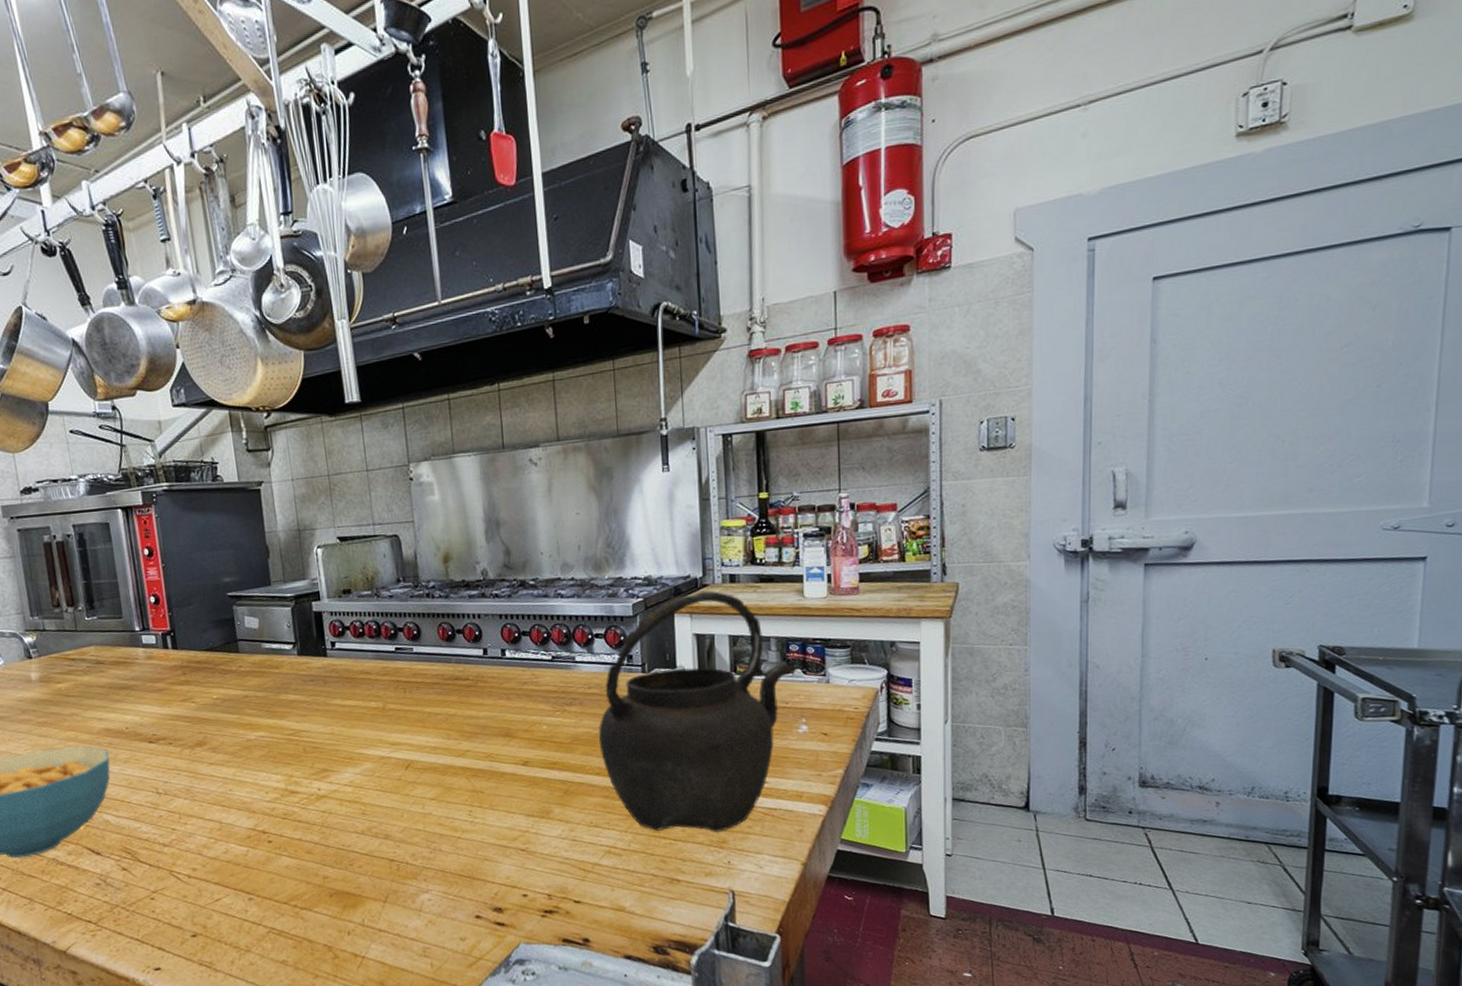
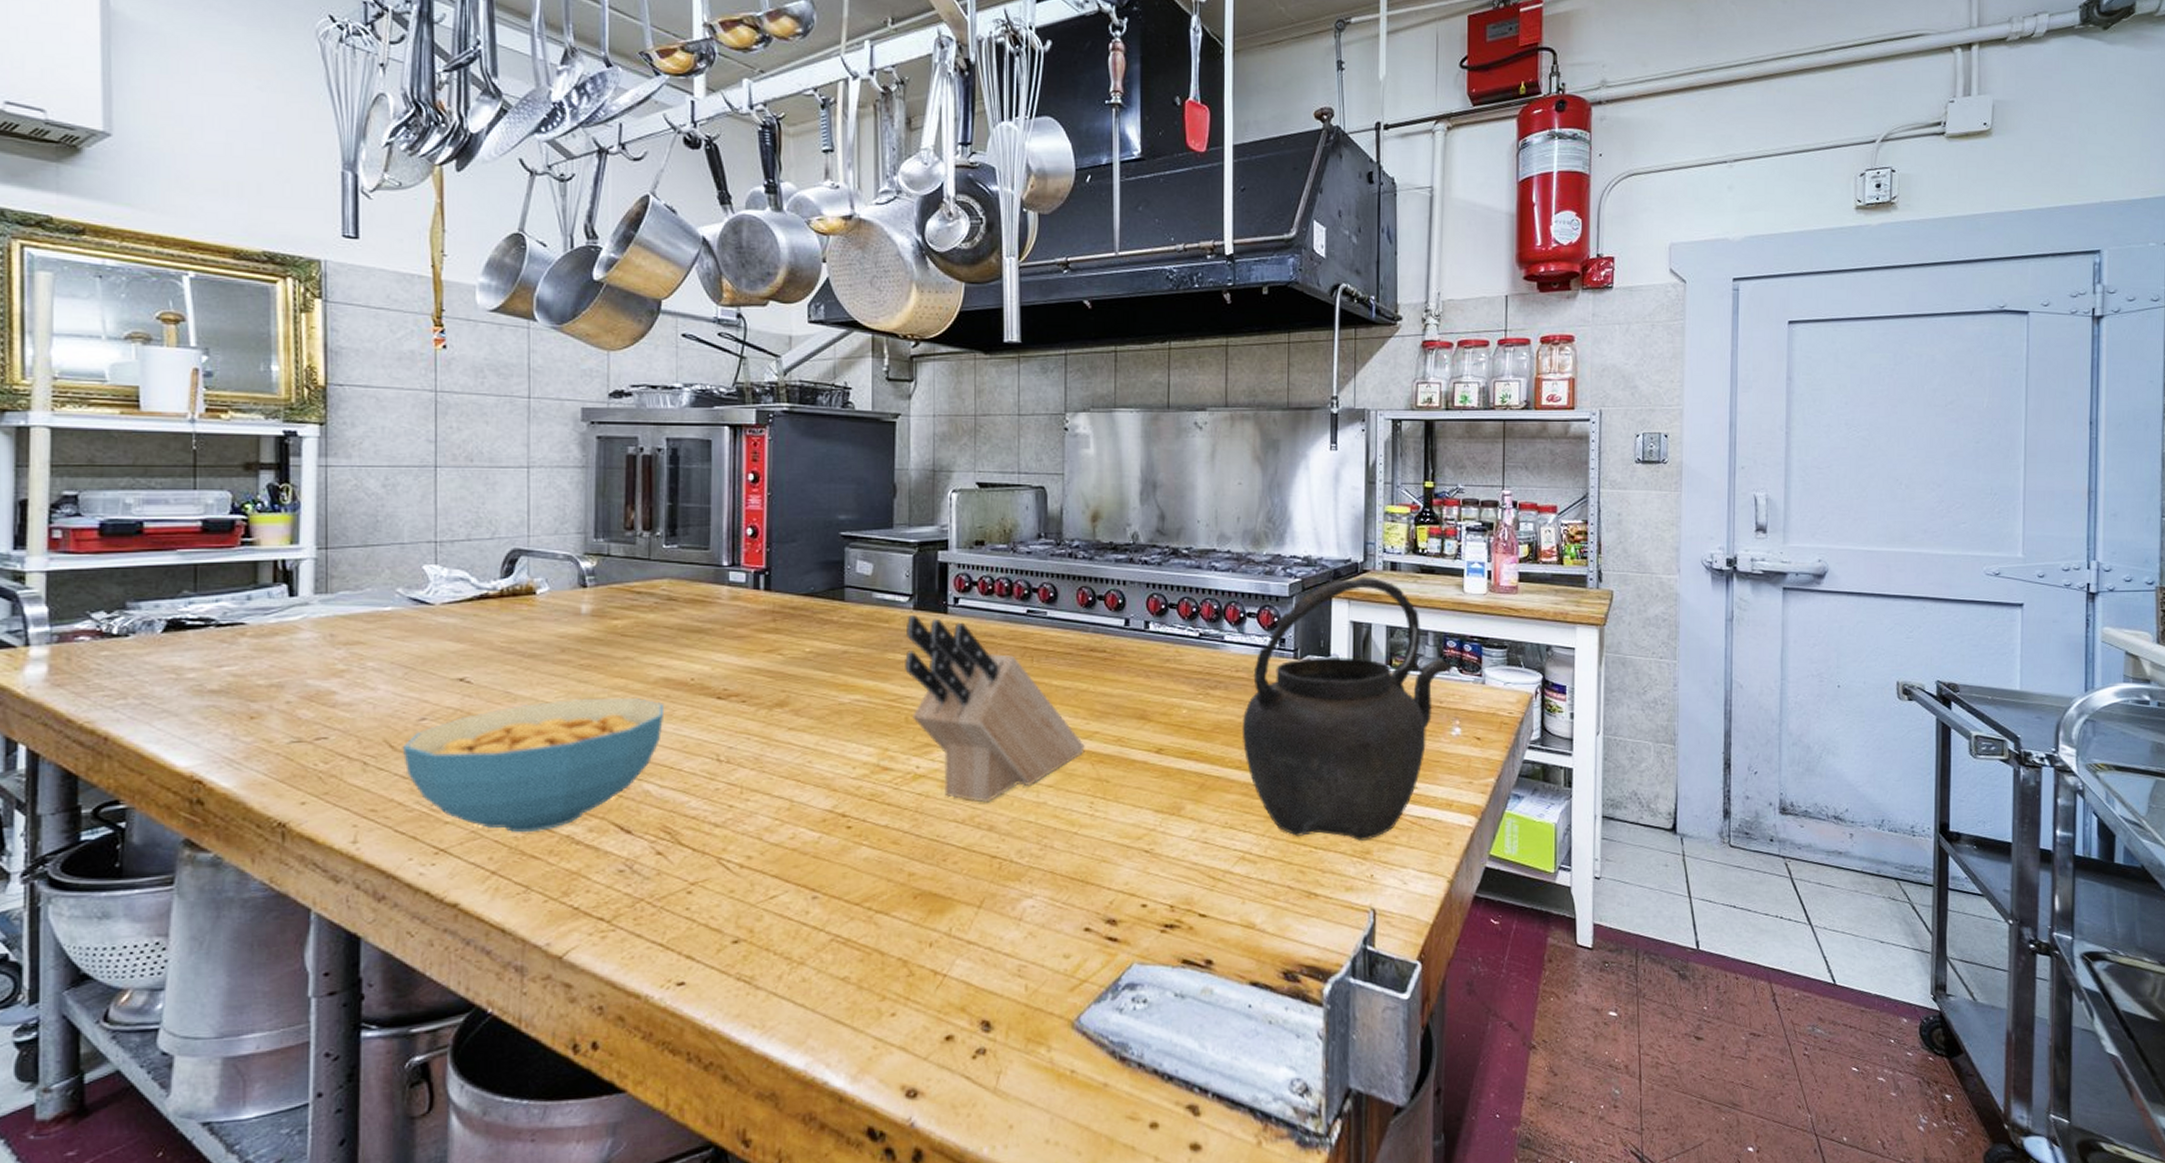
knife block: none [293,660,459,816] -> present [905,615,1085,803]

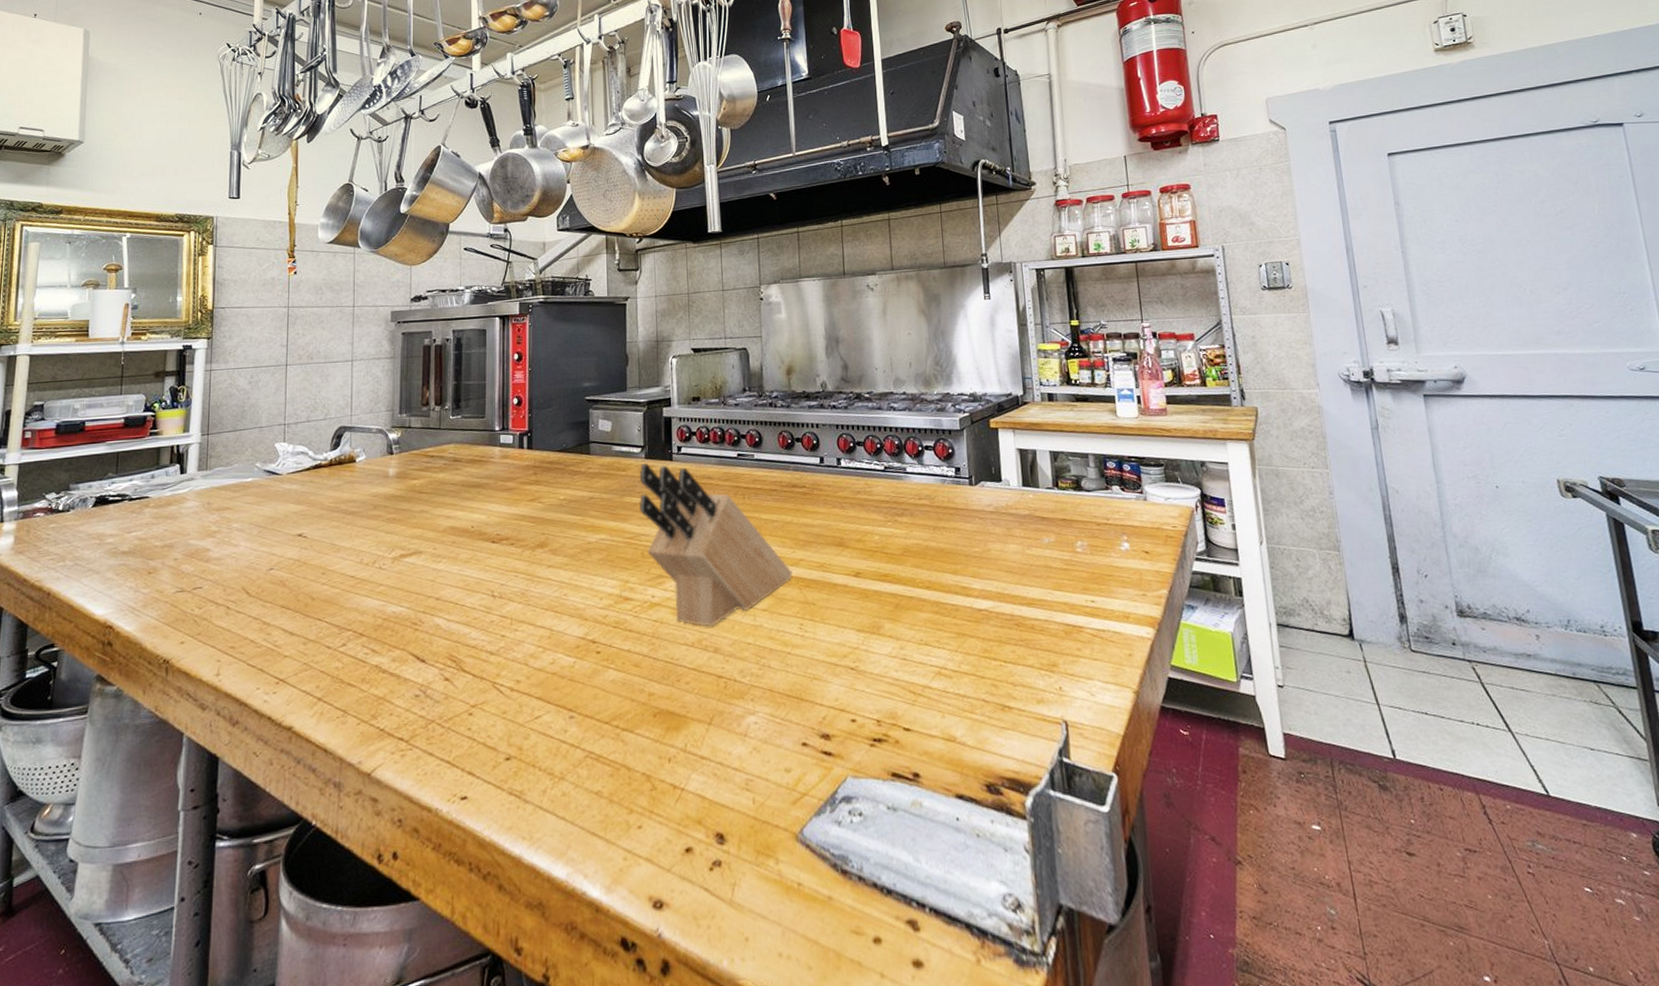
cereal bowl: present [402,698,665,833] -> none [255,545,451,664]
kettle: present [1242,576,1453,841] -> none [928,408,1116,654]

